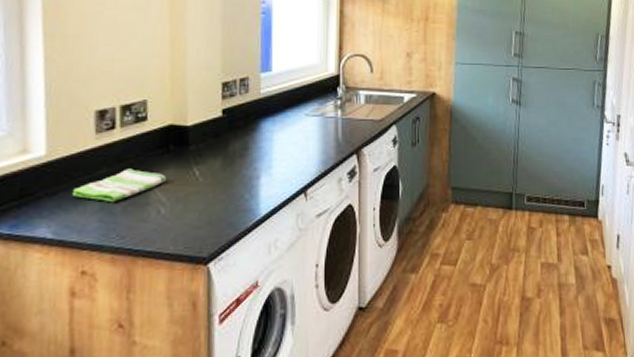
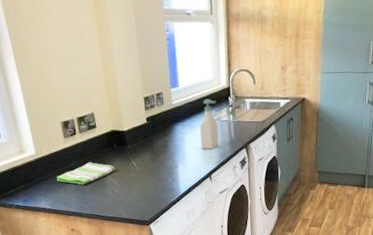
soap bottle: none [296,88,321,154] -> present [200,98,219,149]

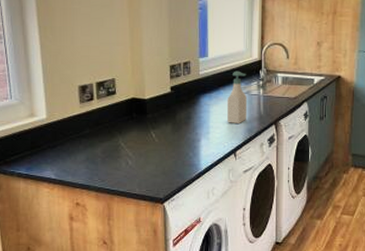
dish towel: present [56,162,114,185] -> none [66,130,131,155]

